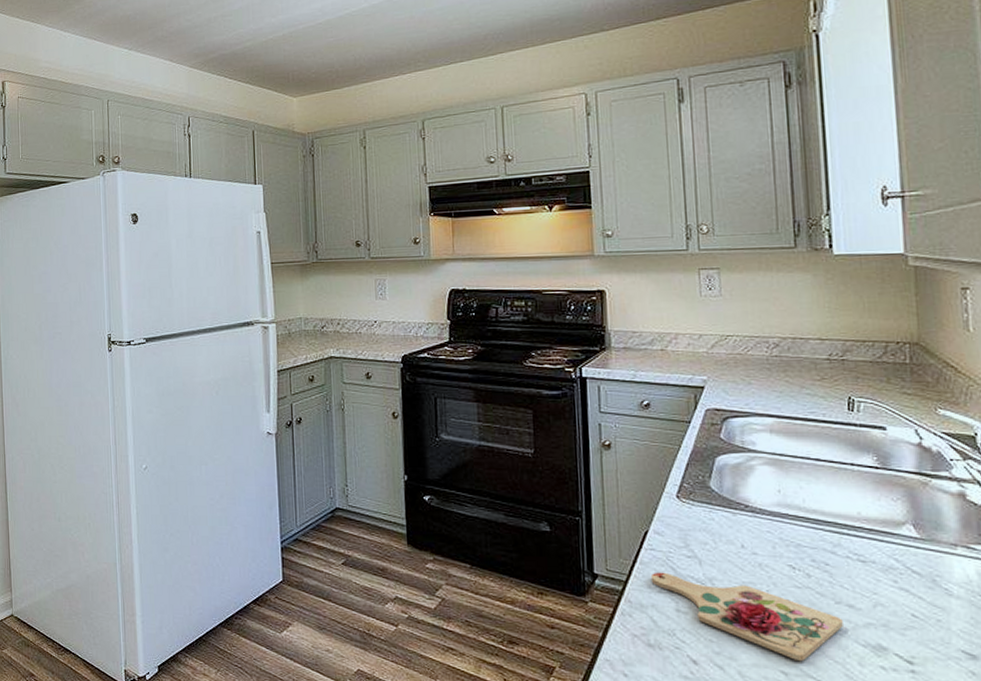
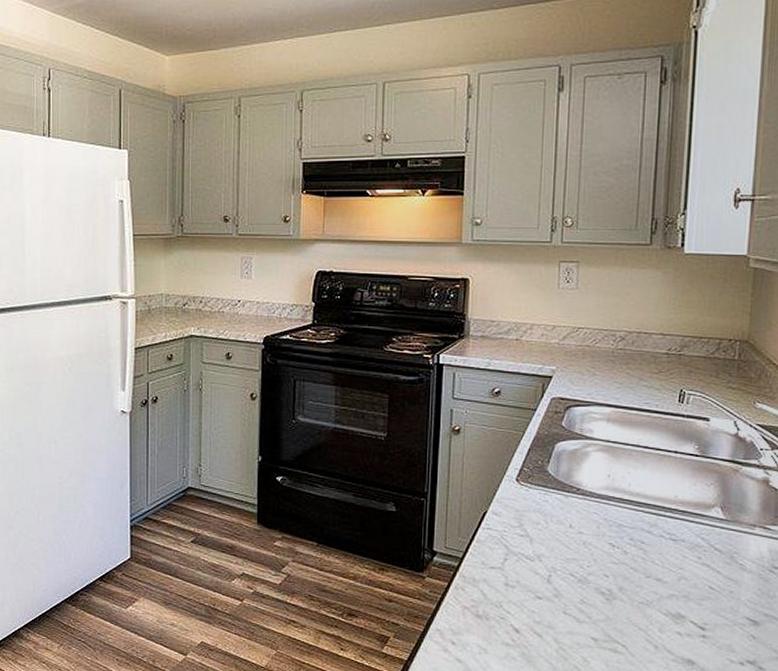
cutting board: present [650,572,843,661] -> none [485,549,650,628]

